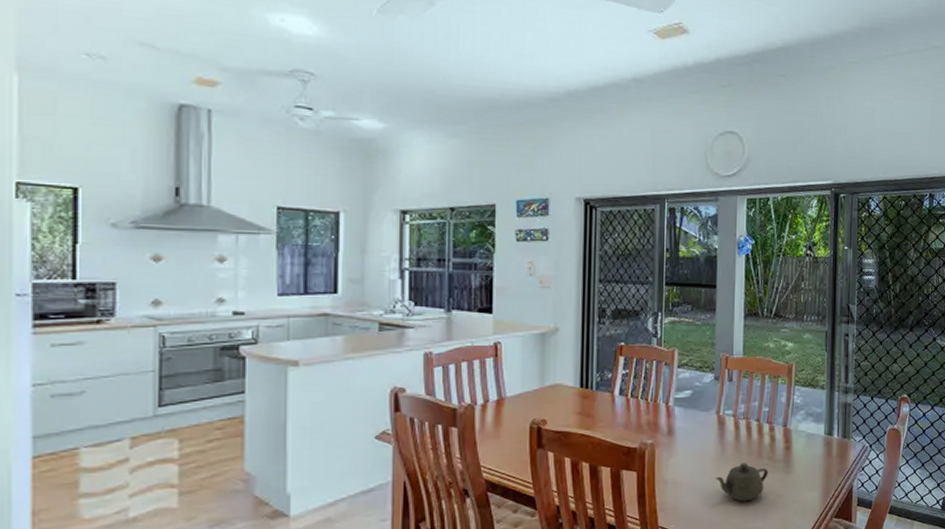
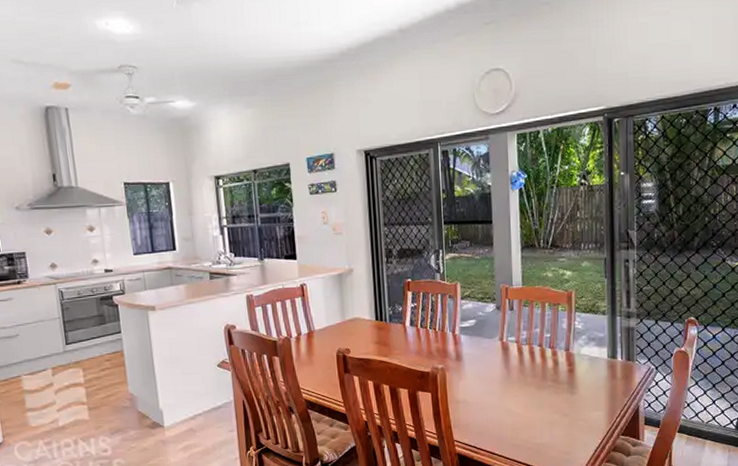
teapot: present [715,463,768,502] -> none [502,385,553,420]

